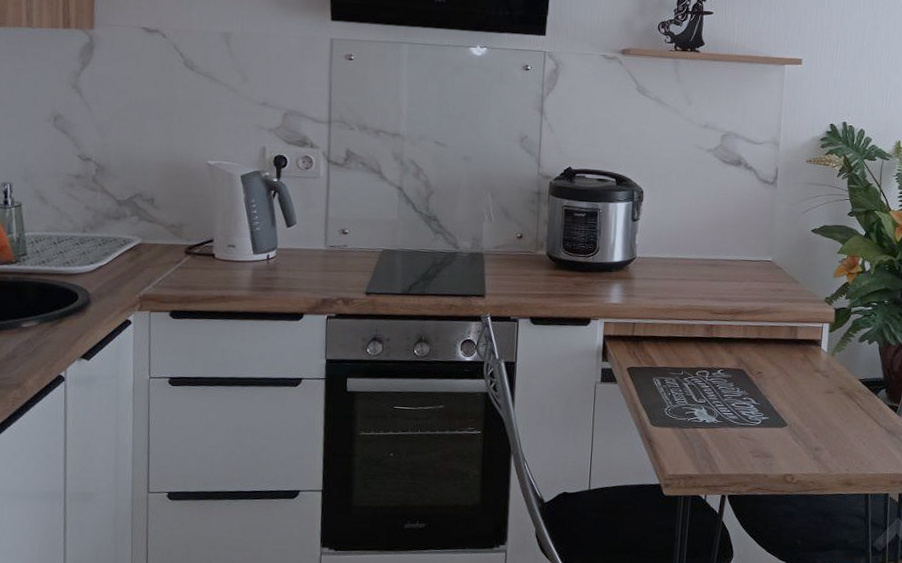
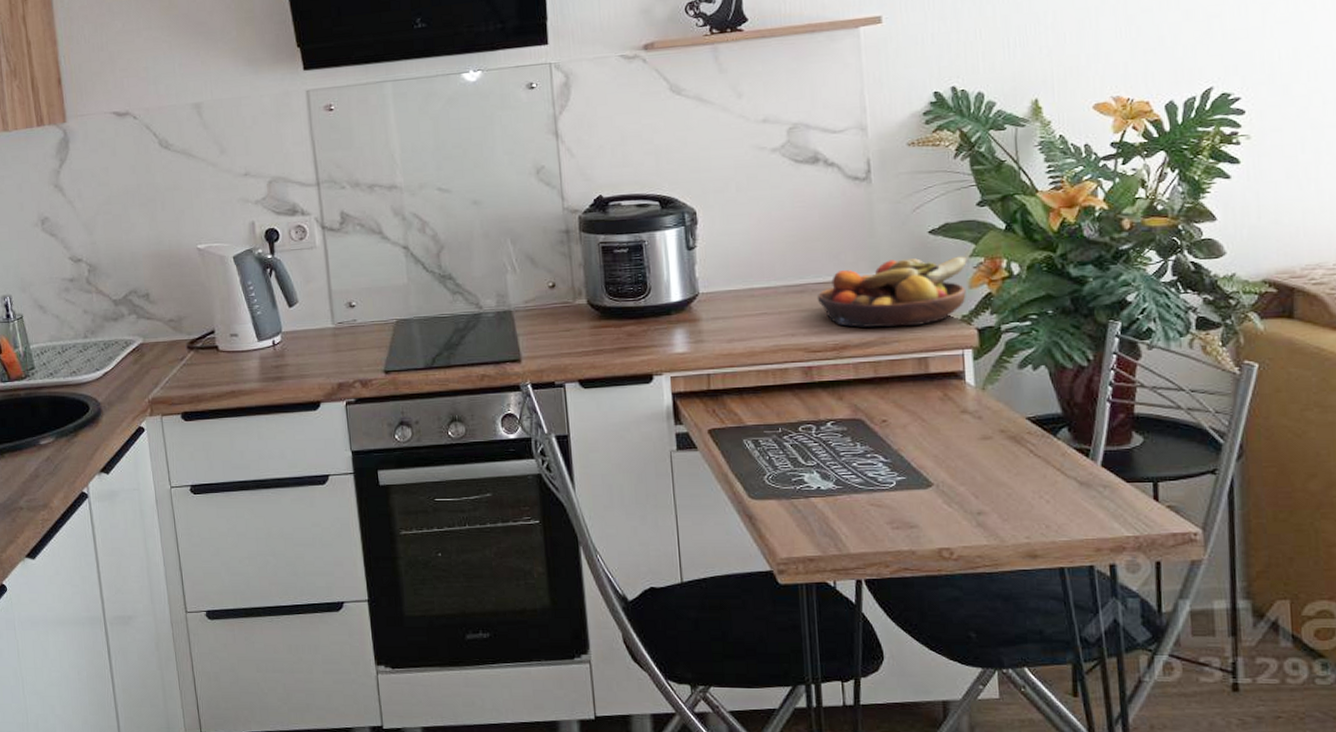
fruit bowl: none [724,248,836,302] -> present [817,256,969,328]

